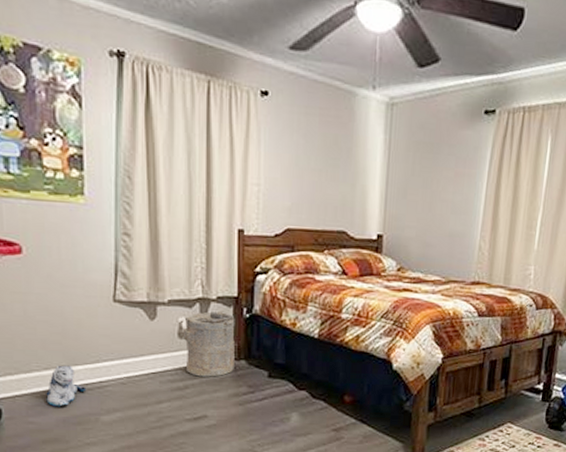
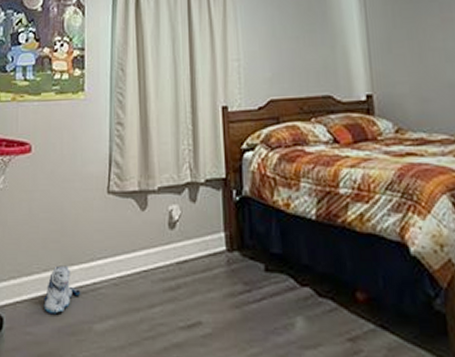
laundry hamper: present [181,310,235,377] -> none [171,195,227,273]

